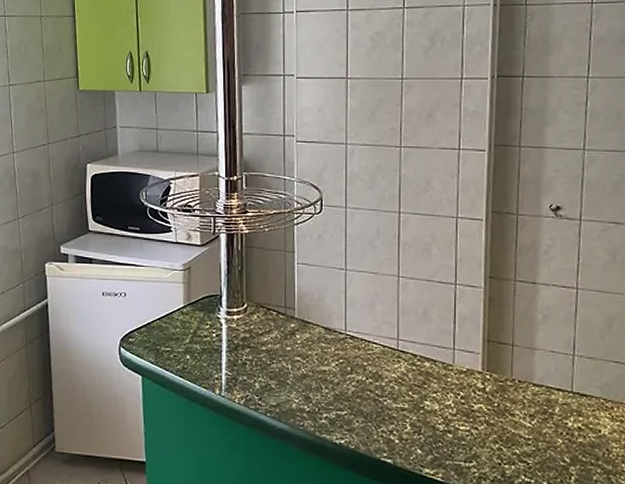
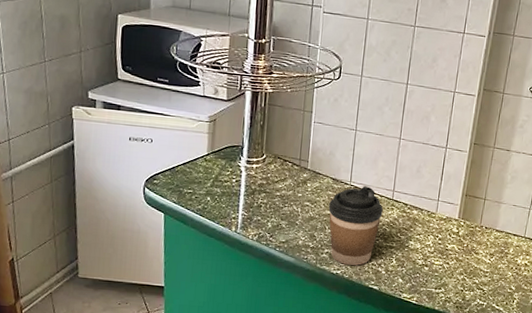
coffee cup: none [323,335,388,433] -> present [328,186,383,266]

